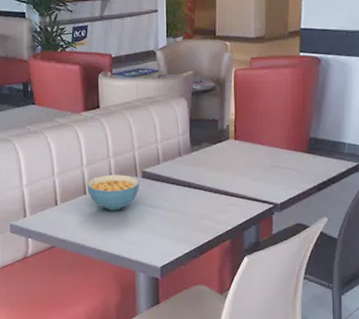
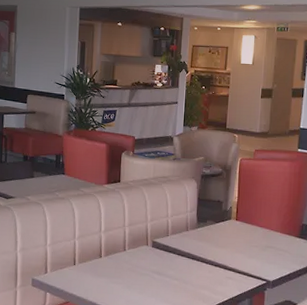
cereal bowl: present [86,174,140,210] -> none [102,241,150,274]

